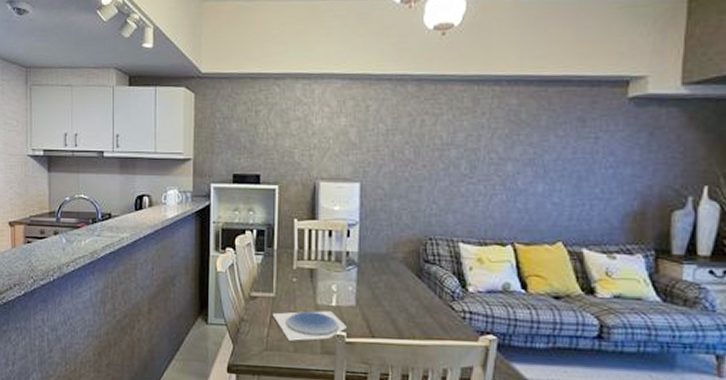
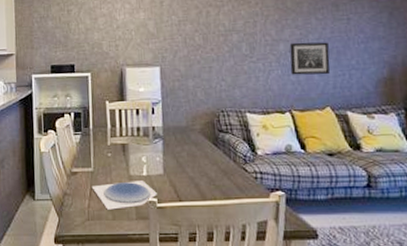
wall art: none [517,163,568,204] -> present [289,42,330,75]

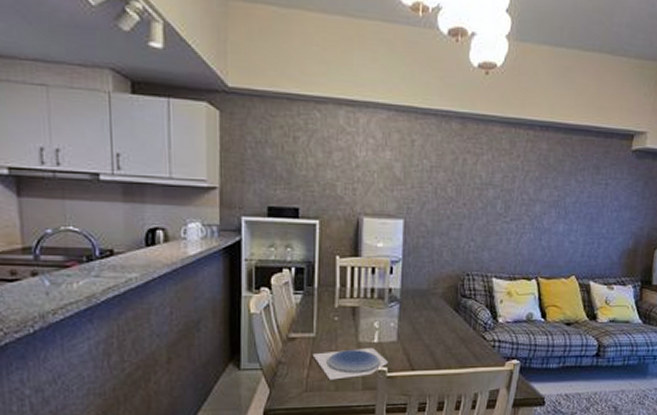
wall art: present [289,42,330,75] -> none [543,204,584,242]

